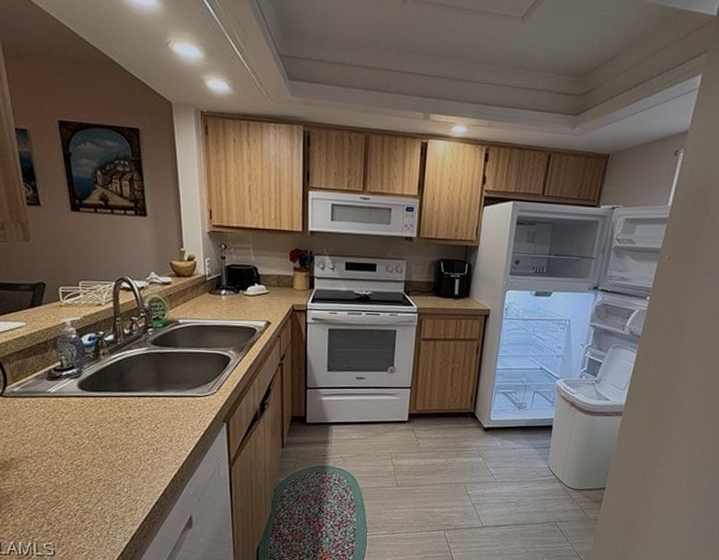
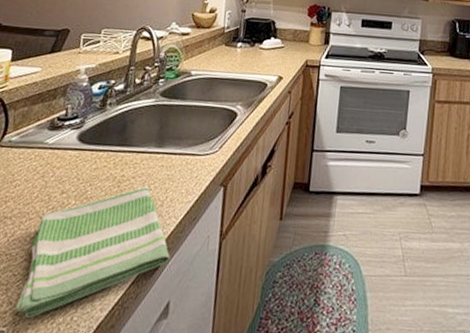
dish towel: none [56,426,186,535] -> present [15,187,170,319]

